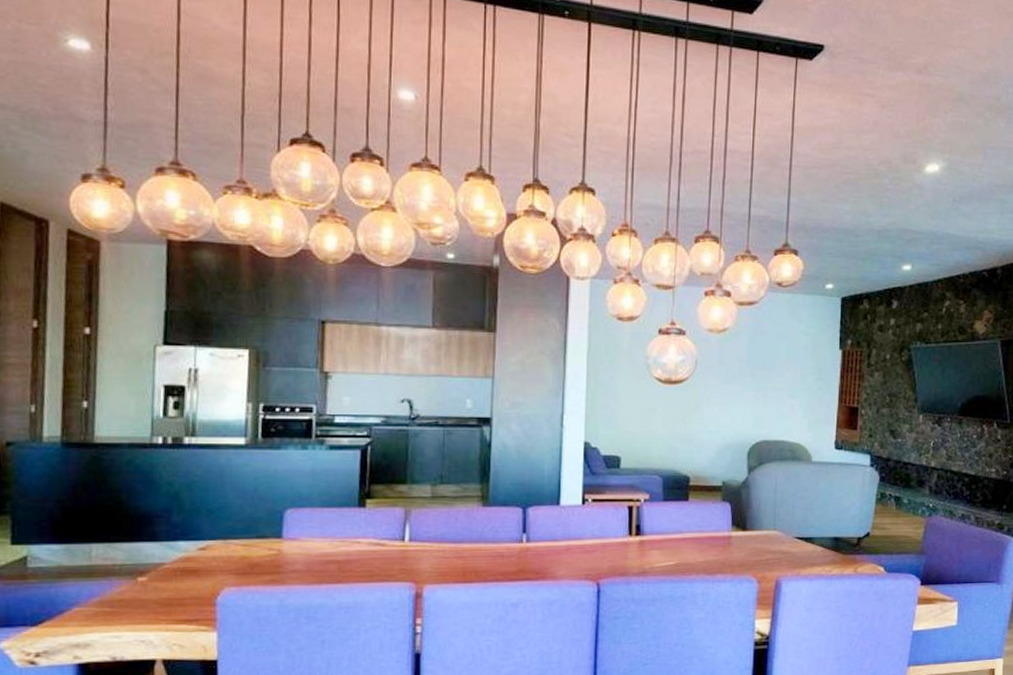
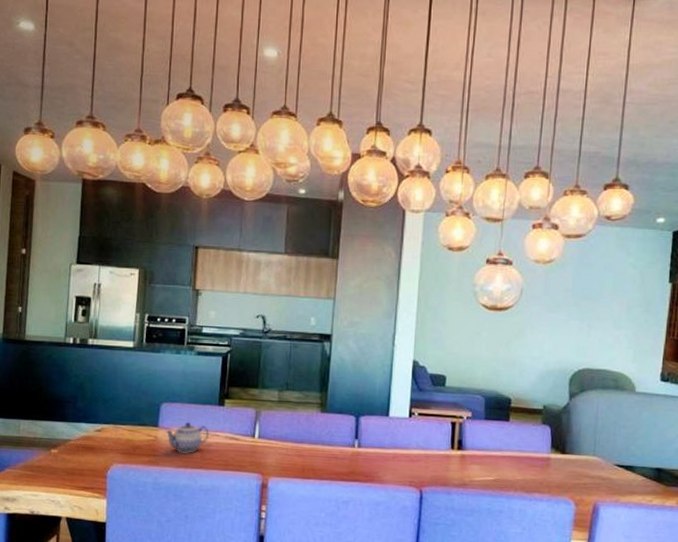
teapot: none [291,529,349,567] -> present [165,422,210,453]

